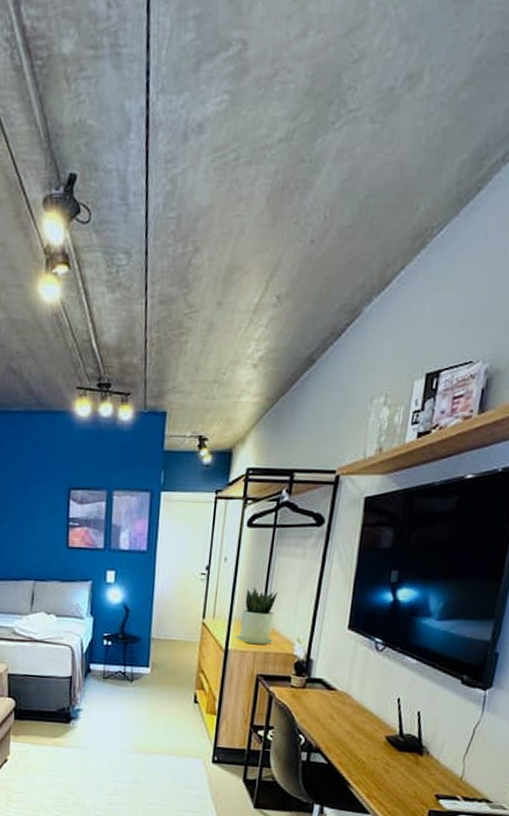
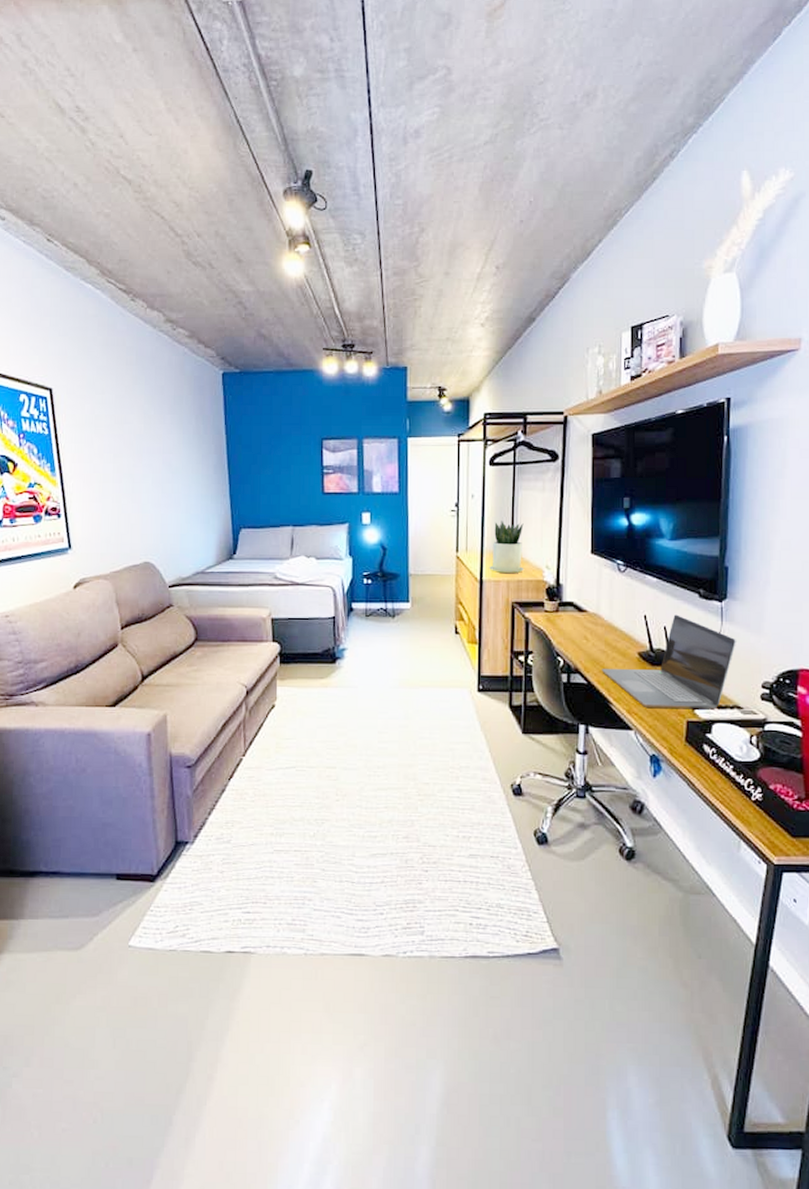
laptop: none [344,700,496,801] -> present [601,615,736,710]

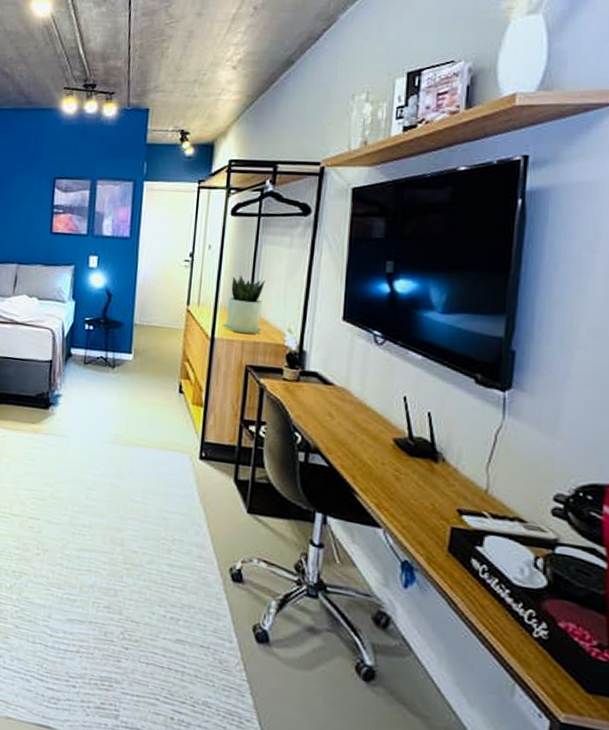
laptop: present [601,615,736,710] -> none [346,400,522,519]

